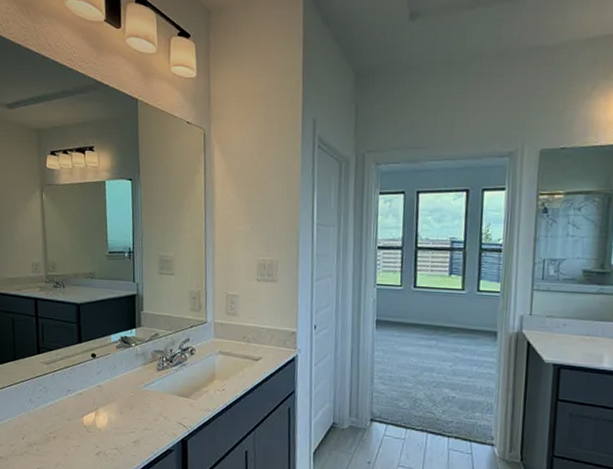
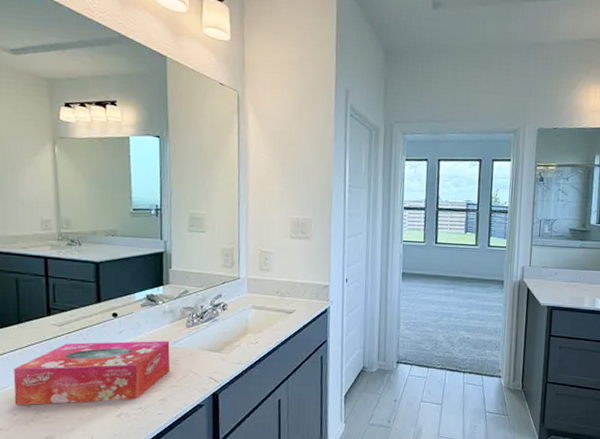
tissue box: none [11,380,143,440] -> present [13,340,171,406]

